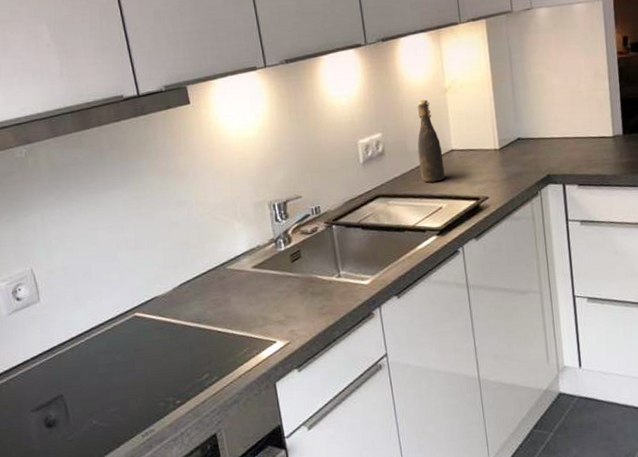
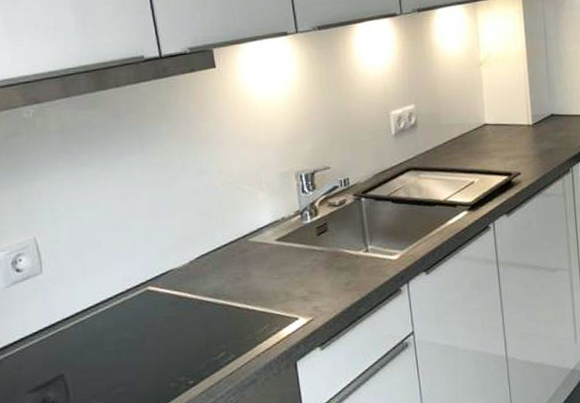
bottle: present [417,99,445,183] -> none [450,72,478,157]

